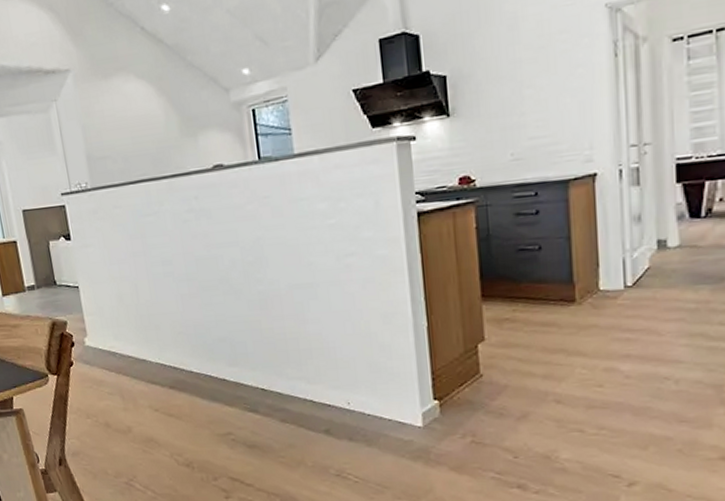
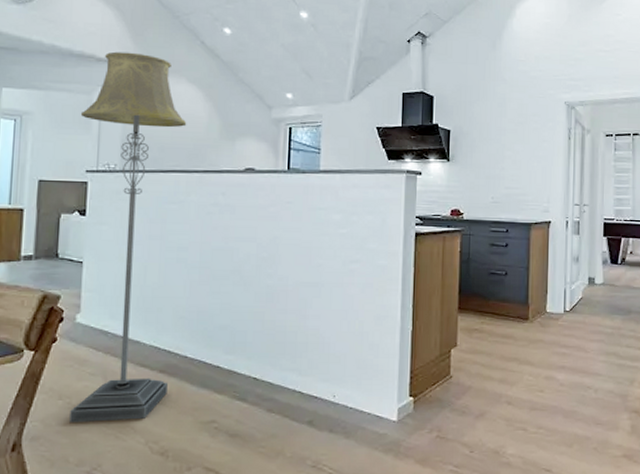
floor lamp: none [43,55,181,440] -> present [70,51,187,423]

